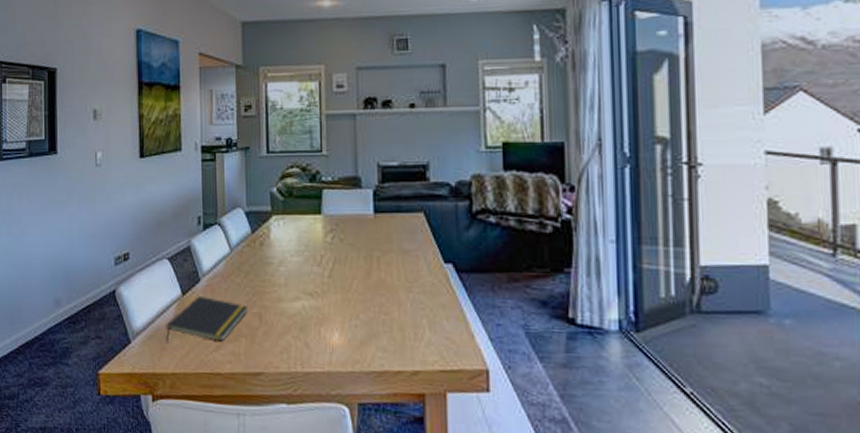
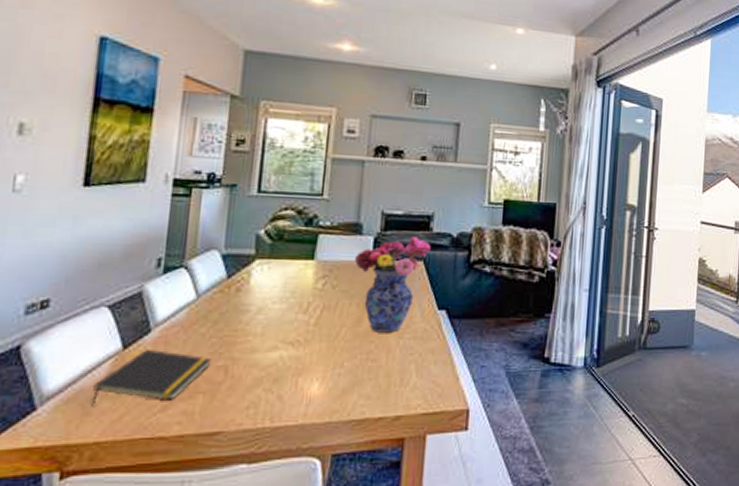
flower arrangement: none [358,188,430,286] -> present [355,237,431,333]

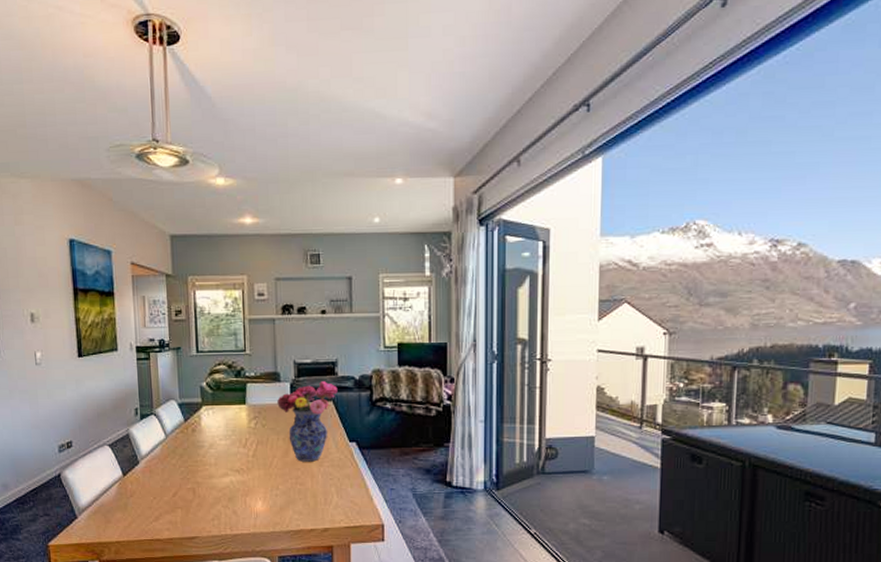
notepad: present [91,350,212,406] -> none [109,477,183,516]

